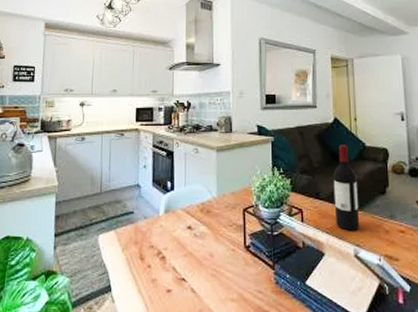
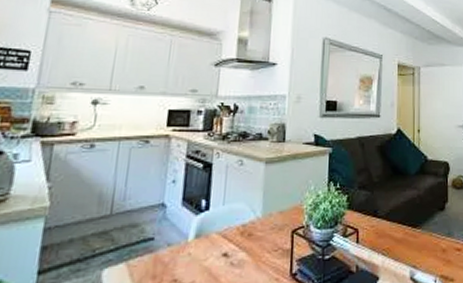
wine bottle: present [333,144,360,231] -> none [392,157,418,251]

